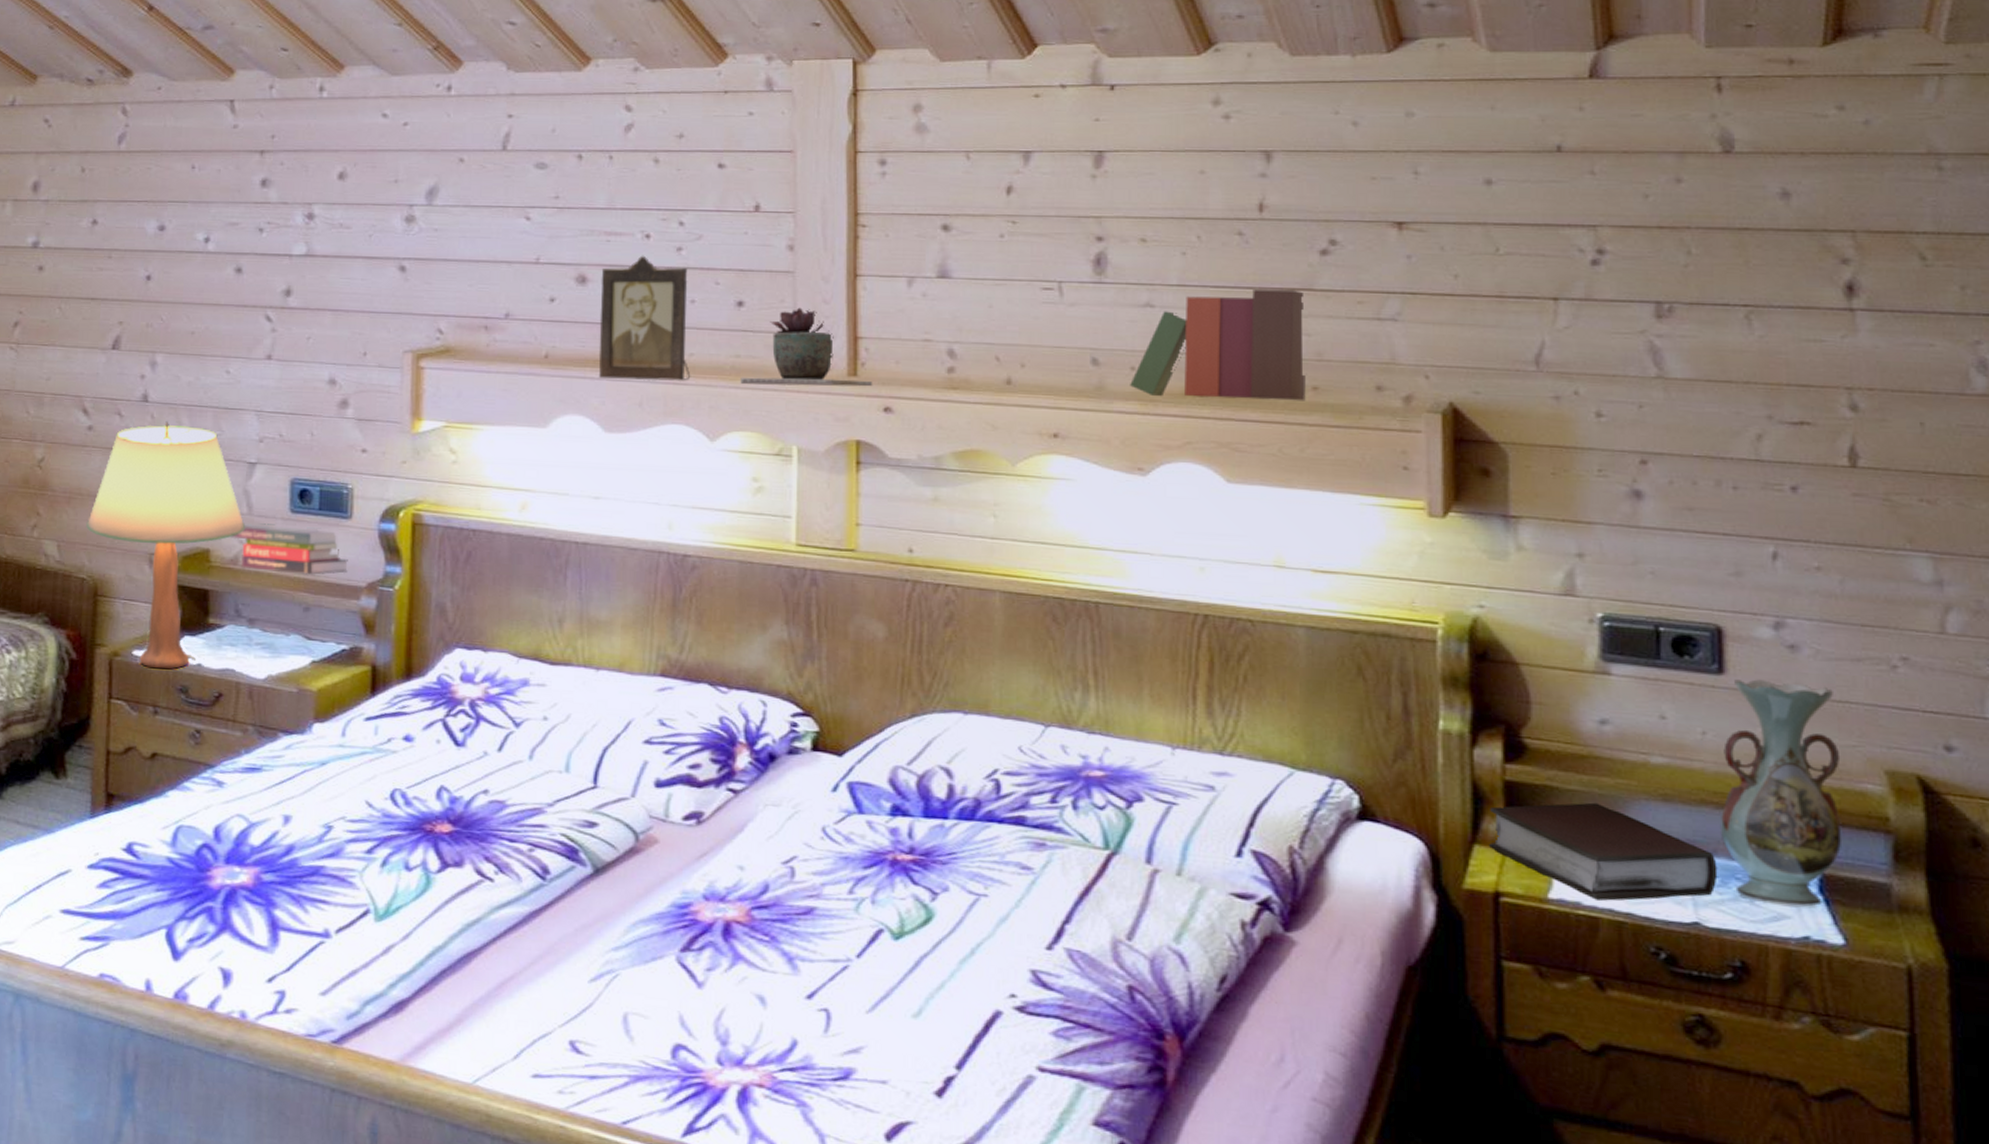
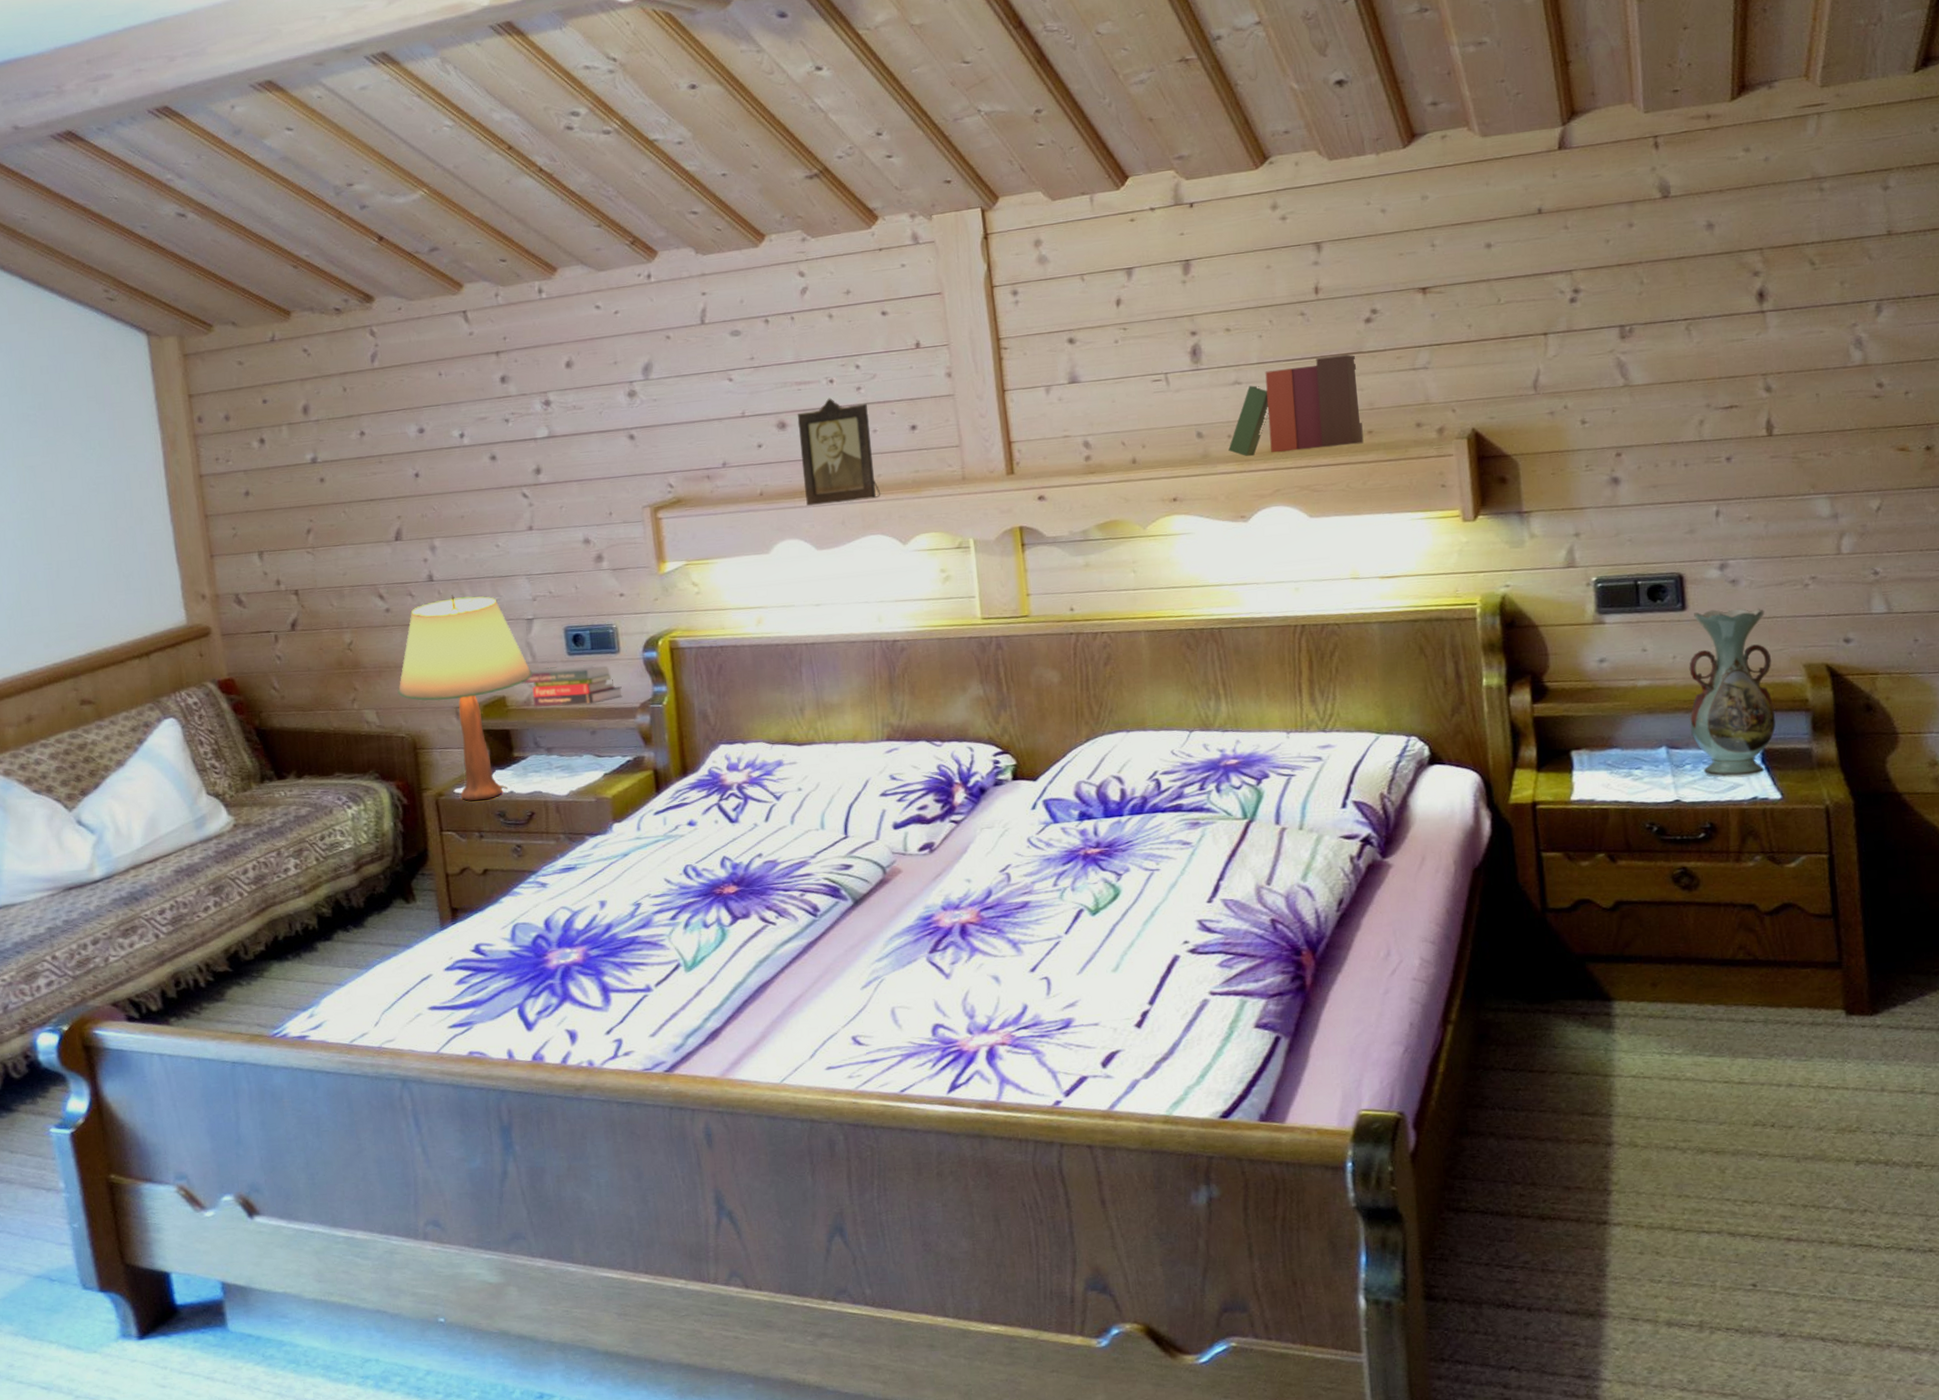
succulent plant: present [740,307,873,387] -> none [921,424,1028,495]
bible: present [1489,802,1718,902] -> none [1525,722,1690,797]

